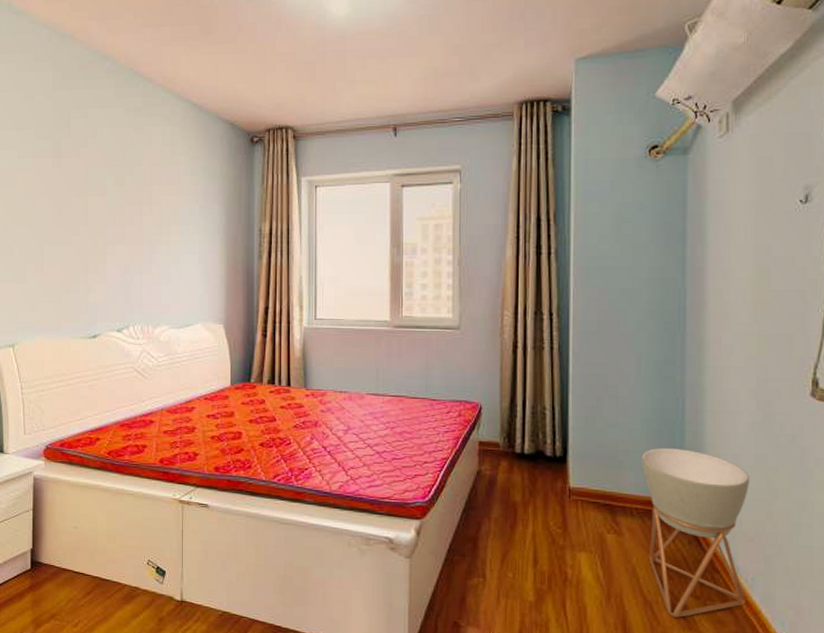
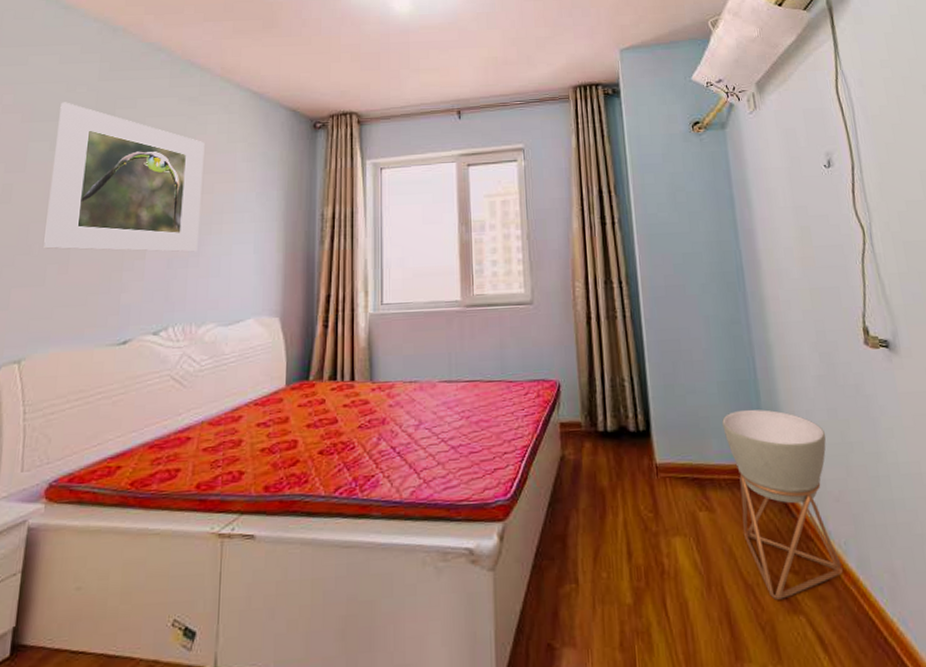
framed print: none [22,111,151,260] -> present [44,102,205,252]

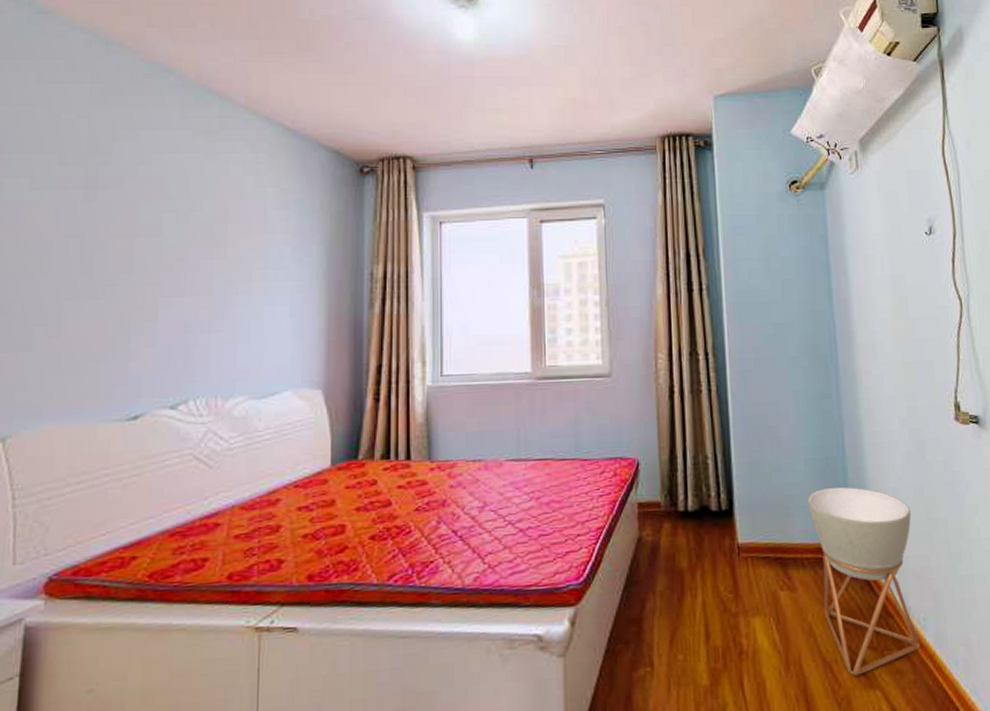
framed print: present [44,102,205,252] -> none [28,130,227,314]

